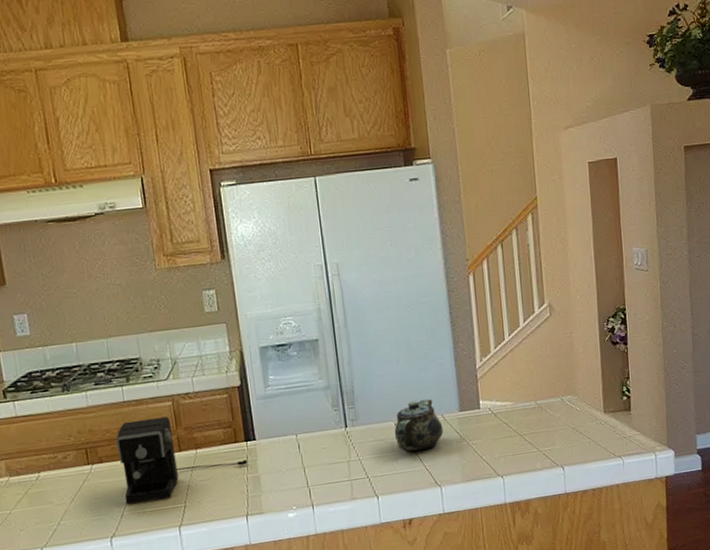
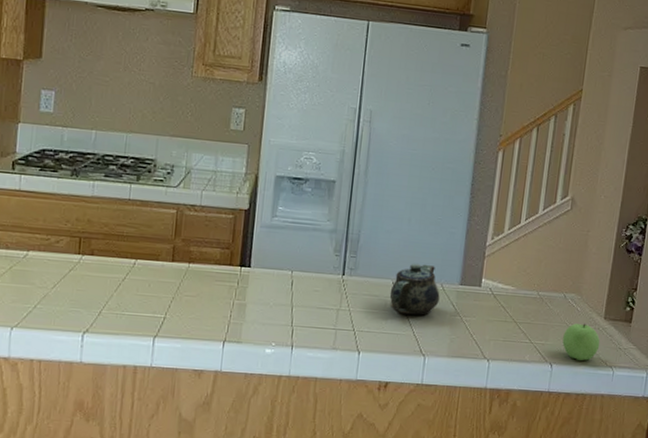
coffee maker: present [116,416,247,504] -> none [106,220,237,306]
apple: none [568,421,606,458] -> present [562,323,601,362]

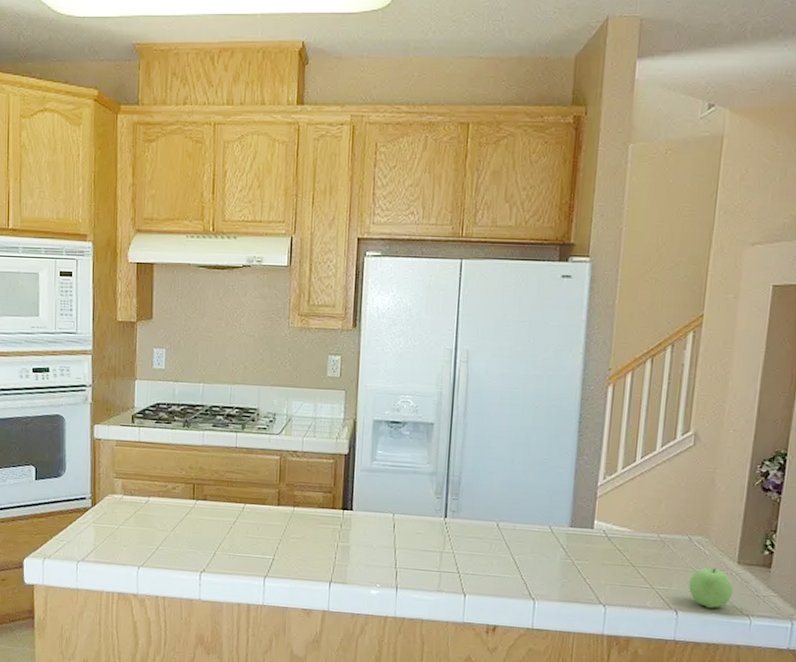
teapot: present [390,263,440,316] -> none [494,504,549,559]

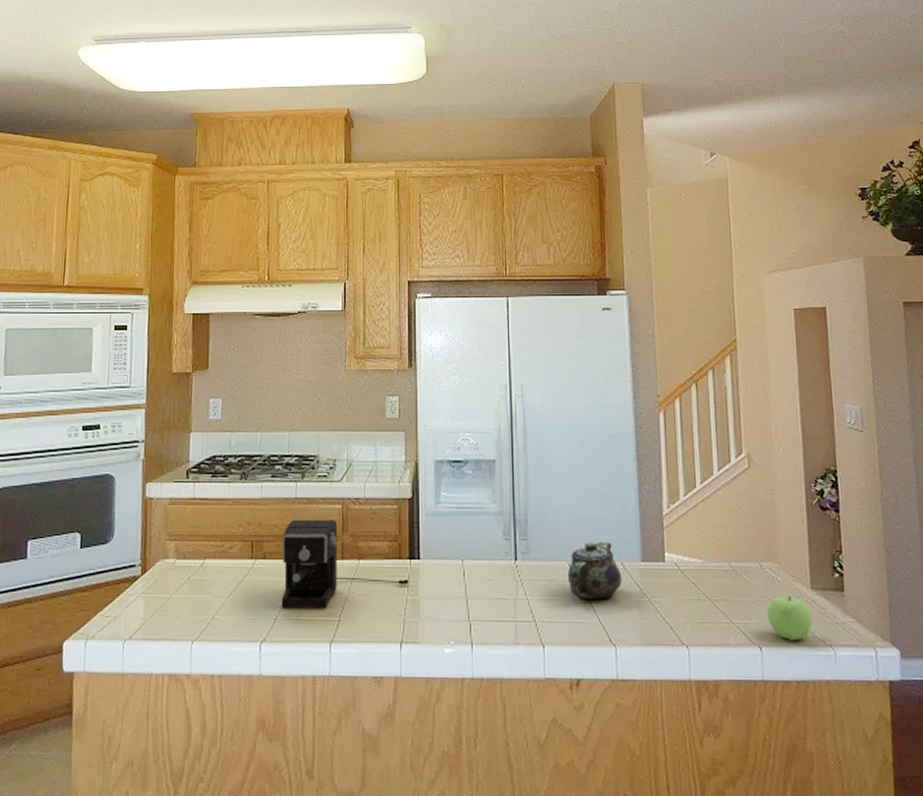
coffee maker: none [220,466,340,548] -> present [281,519,408,609]
teapot: none [494,504,549,559] -> present [567,541,622,599]

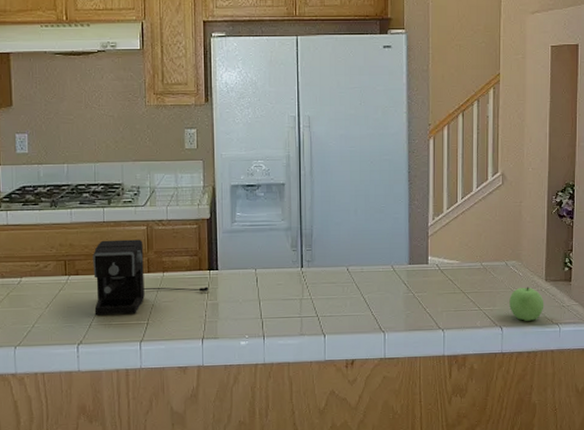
teapot: present [567,541,622,599] -> none [346,249,392,297]

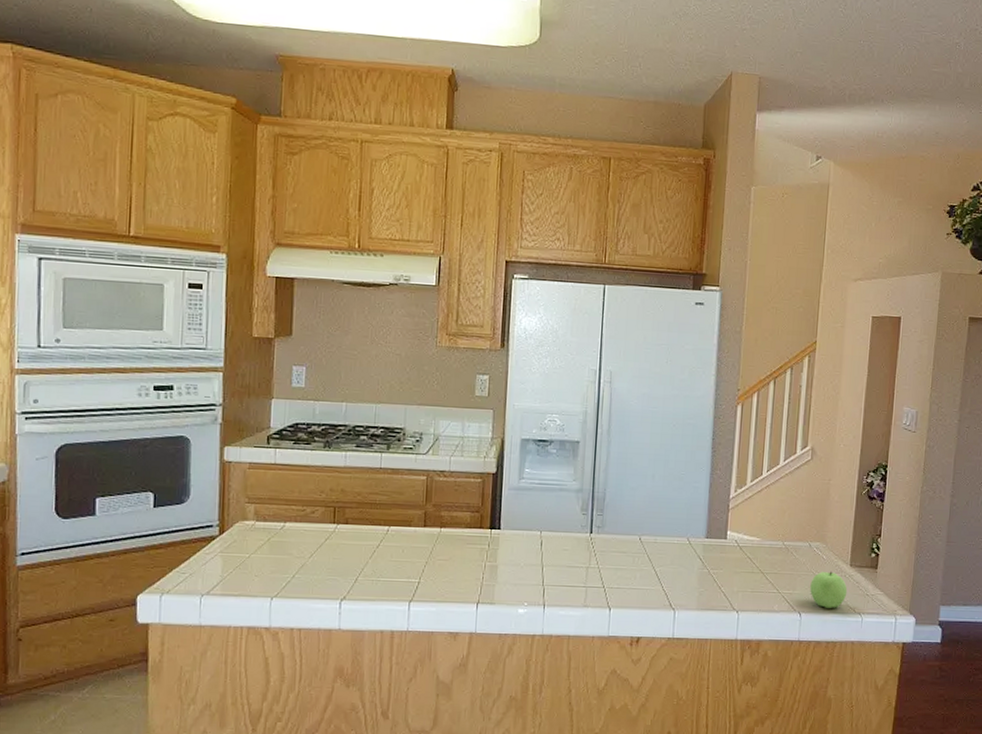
coffee maker: present [93,239,208,316] -> none [362,488,488,571]

